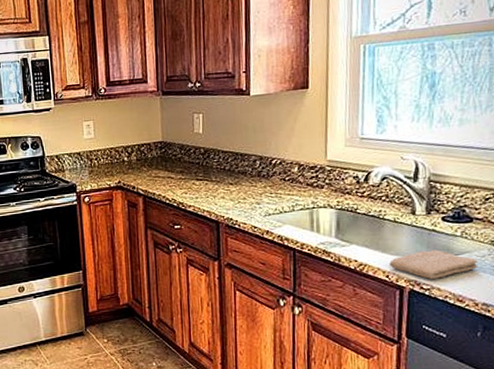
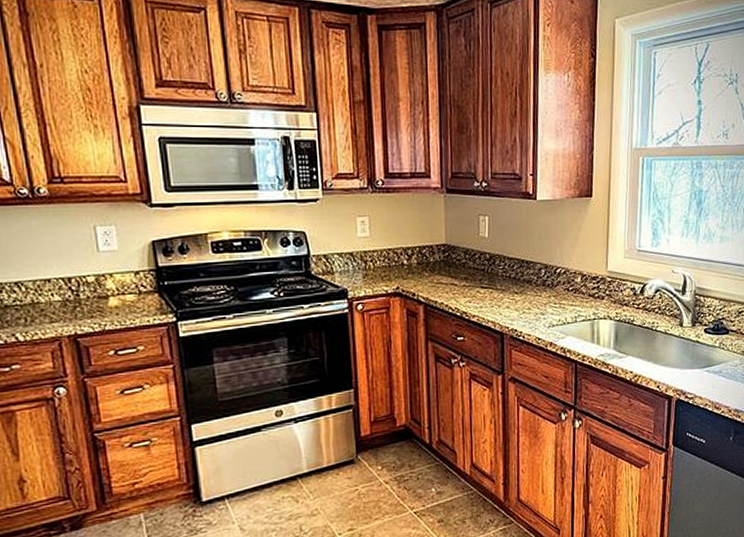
washcloth: present [389,250,478,280] -> none [660,360,732,389]

